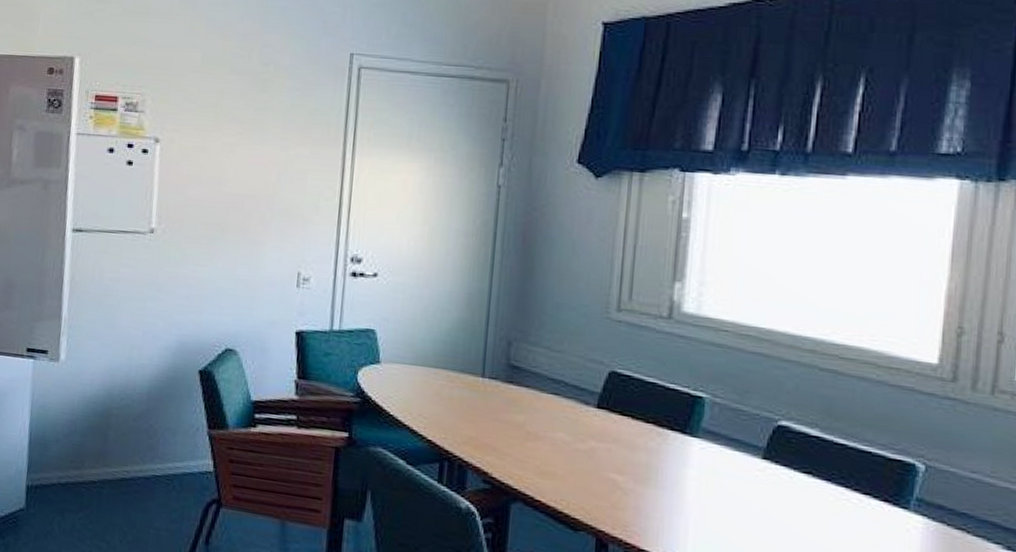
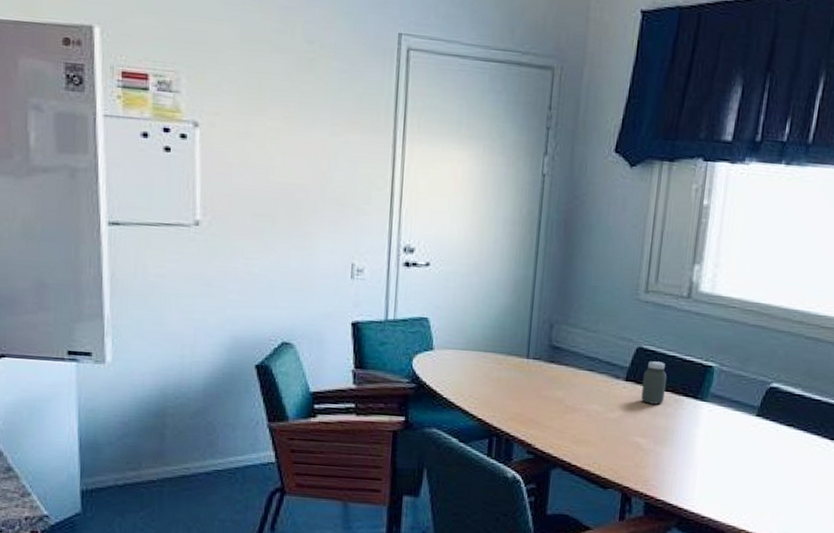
jar: none [616,387,646,437] -> present [641,361,667,405]

